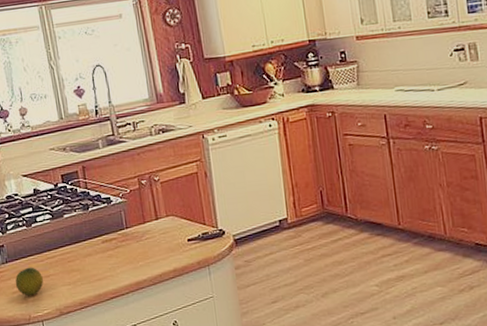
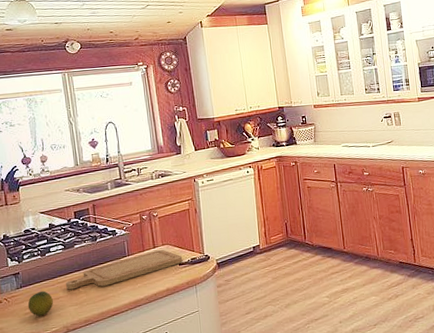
chopping board: none [56,222,192,267] -> present [66,250,183,290]

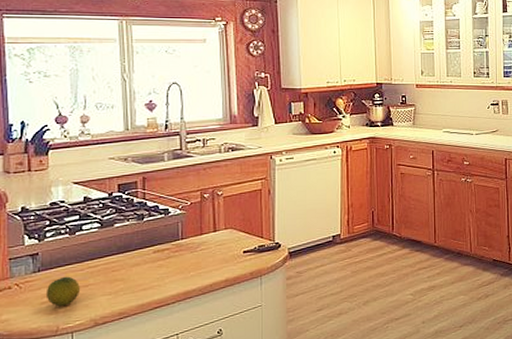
chopping board: present [66,250,183,290] -> none [99,234,248,276]

